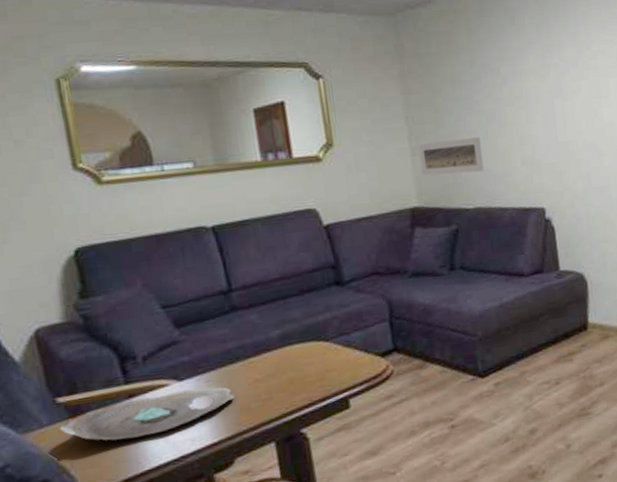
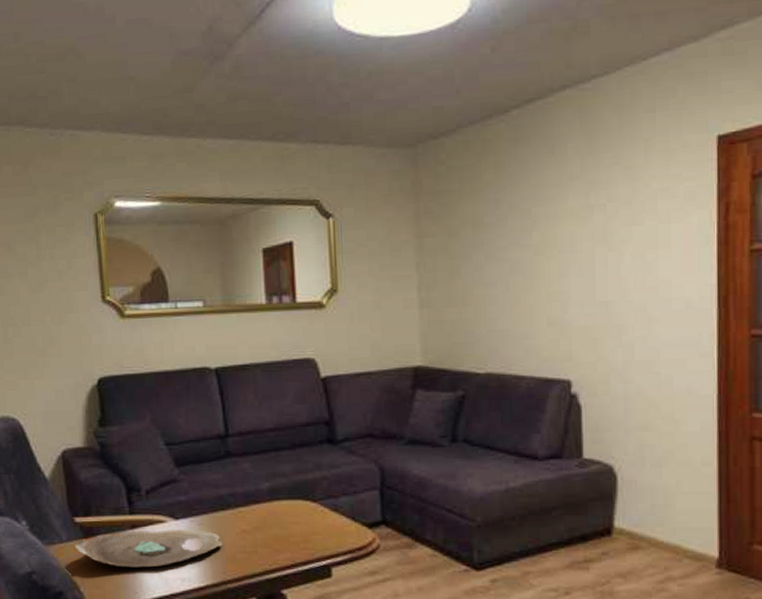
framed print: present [418,136,485,176] -> none [428,289,502,332]

